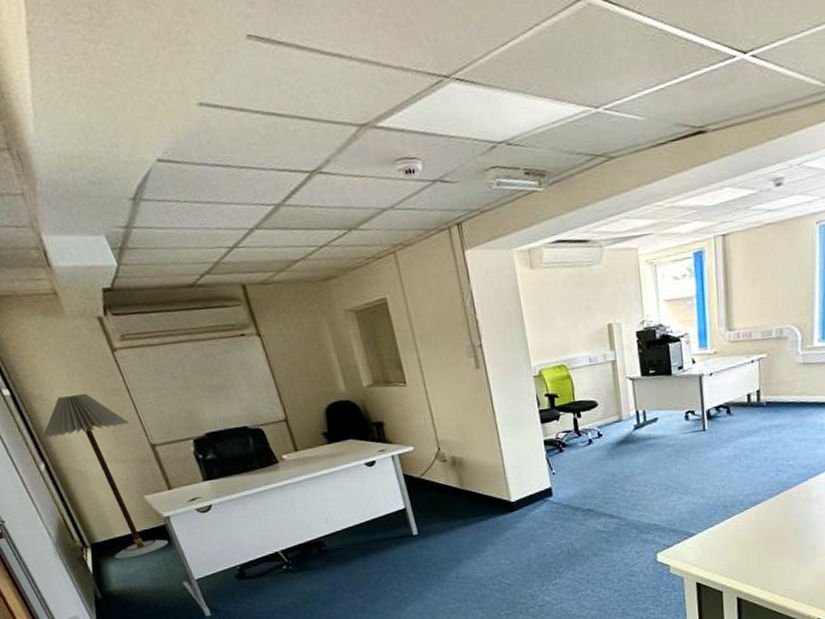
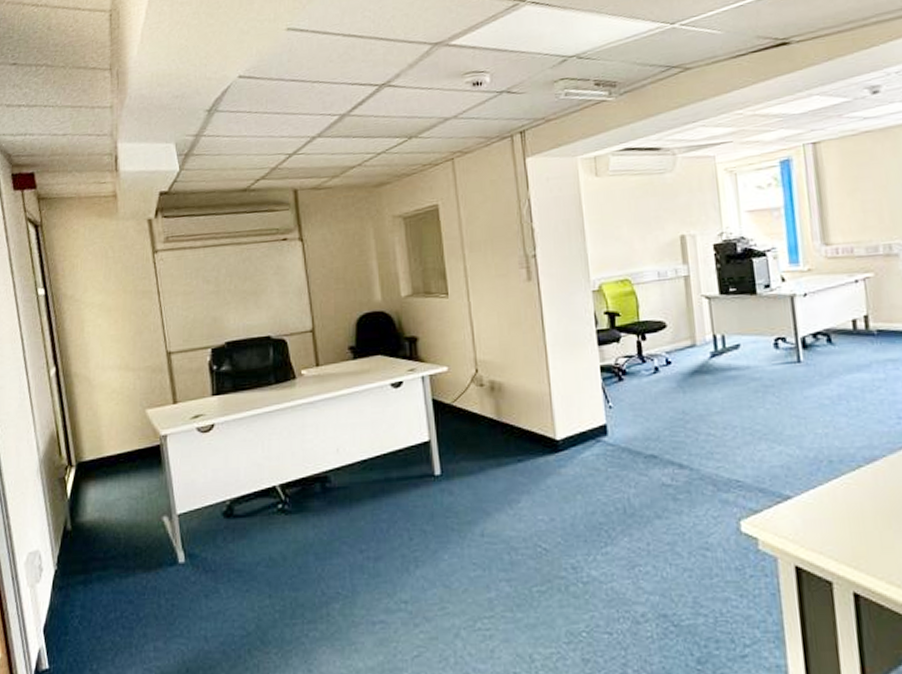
floor lamp: present [42,393,169,559] -> none [62,294,159,483]

